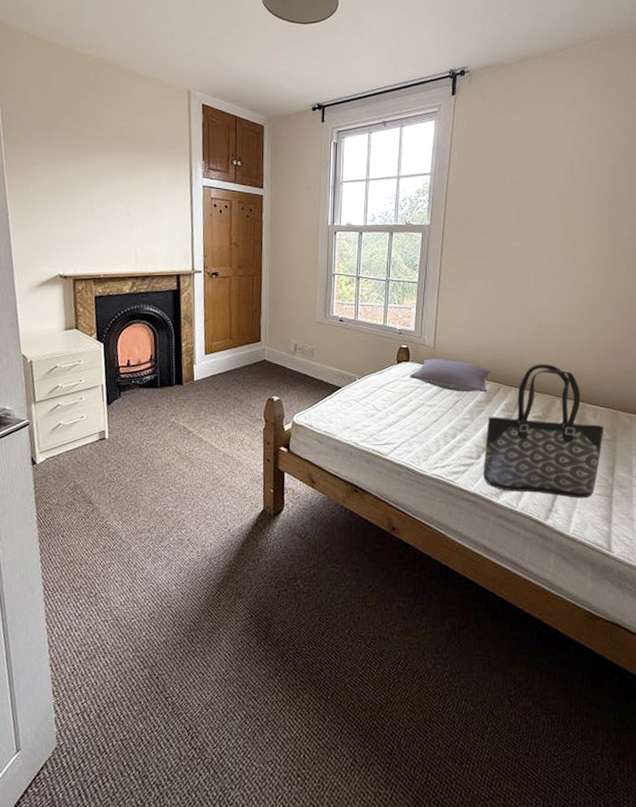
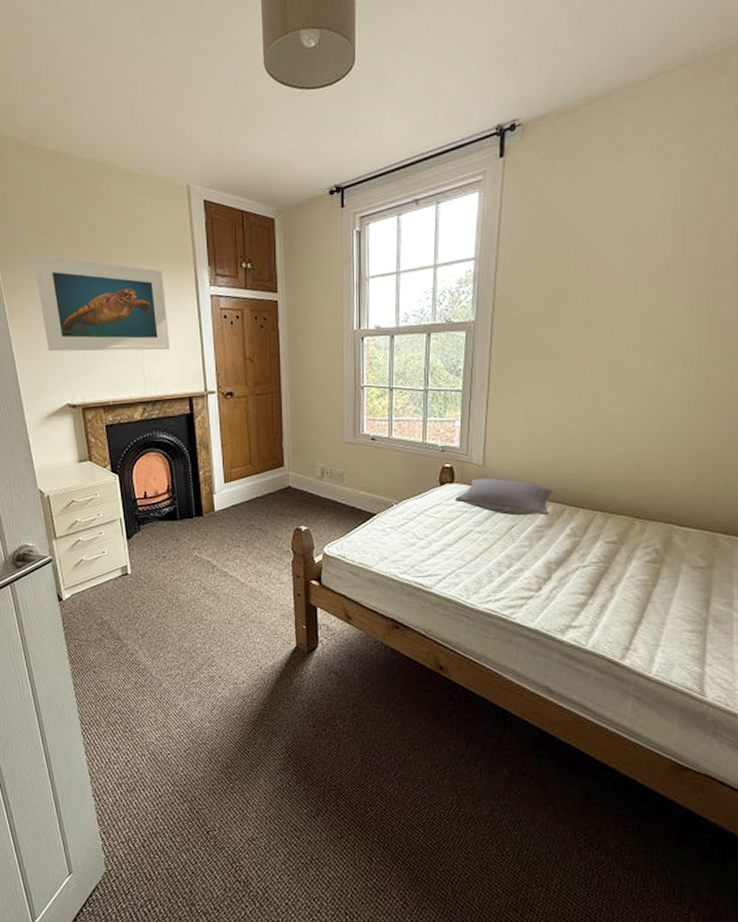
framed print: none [37,137,162,232] -> present [33,255,169,352]
tote bag: present [482,364,604,498] -> none [544,480,697,635]

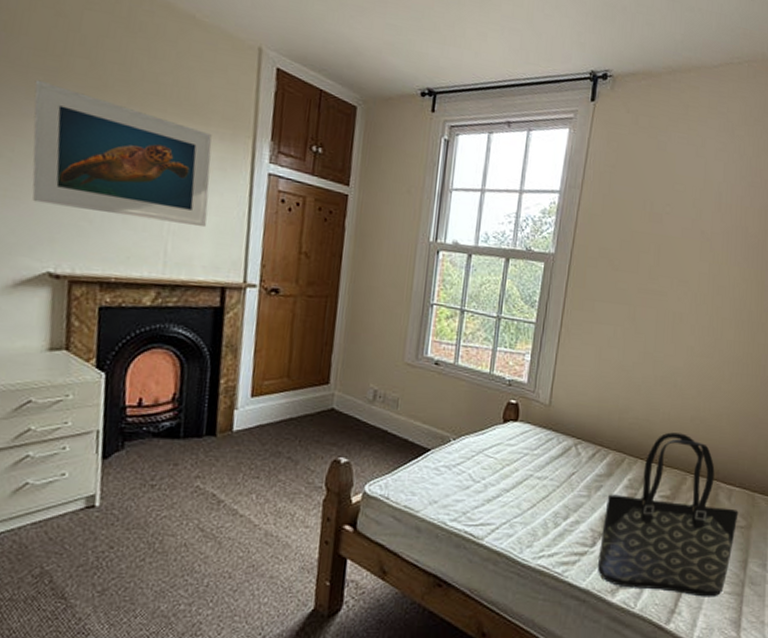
pillow: present [455,478,554,516] -> none [518,418,615,465]
tote bag: none [544,480,697,635] -> present [597,432,739,597]

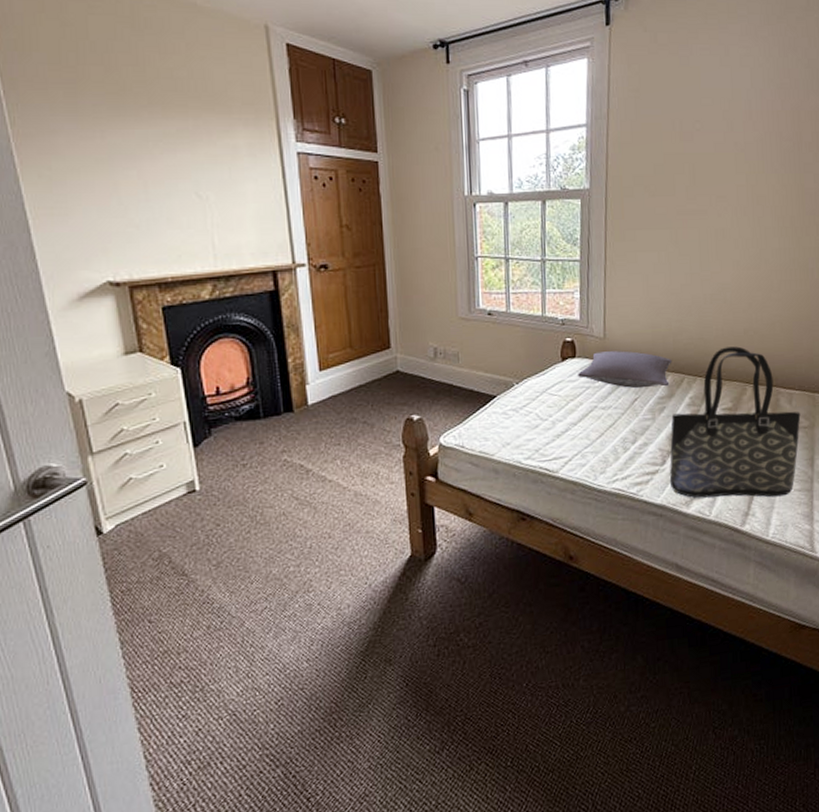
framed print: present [32,79,212,228] -> none [56,94,246,216]
pillow: none [518,418,615,465] -> present [578,351,672,389]

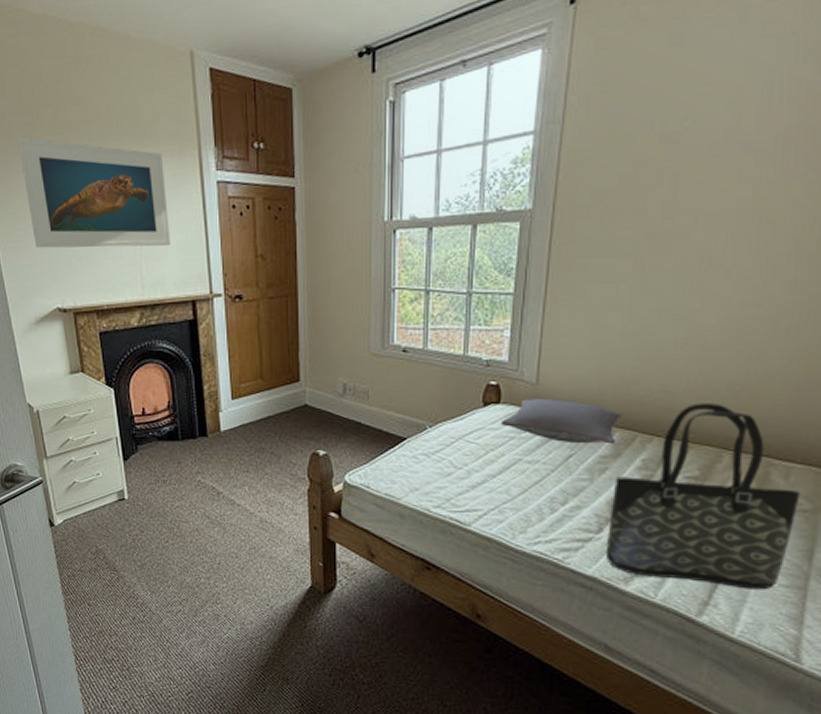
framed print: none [56,94,246,216] -> present [17,137,170,248]

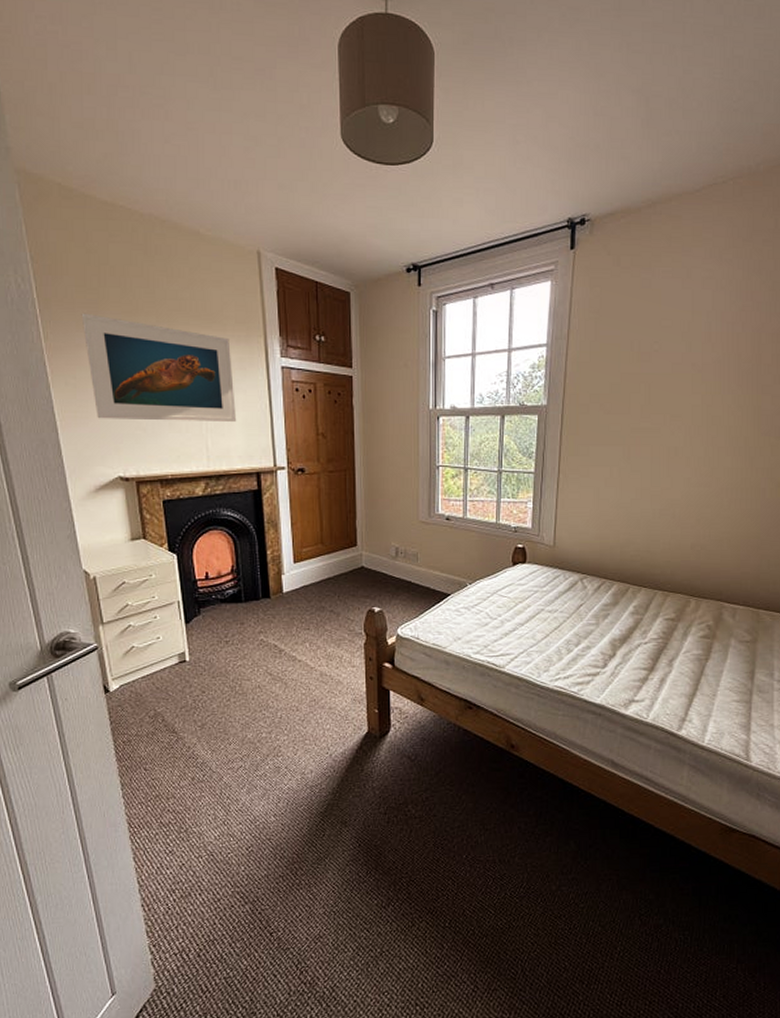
pillow: present [501,399,623,445] -> none [527,559,619,595]
tote bag: present [605,403,801,590] -> none [609,560,744,706]

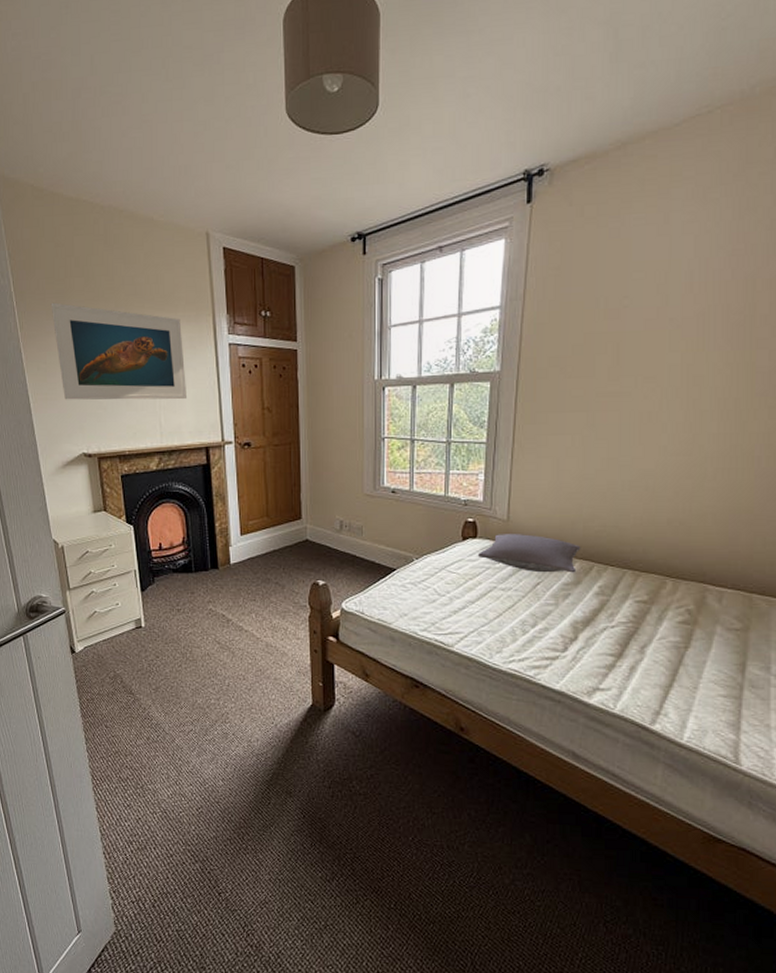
pillow: none [527,559,619,595] -> present [478,534,581,573]

